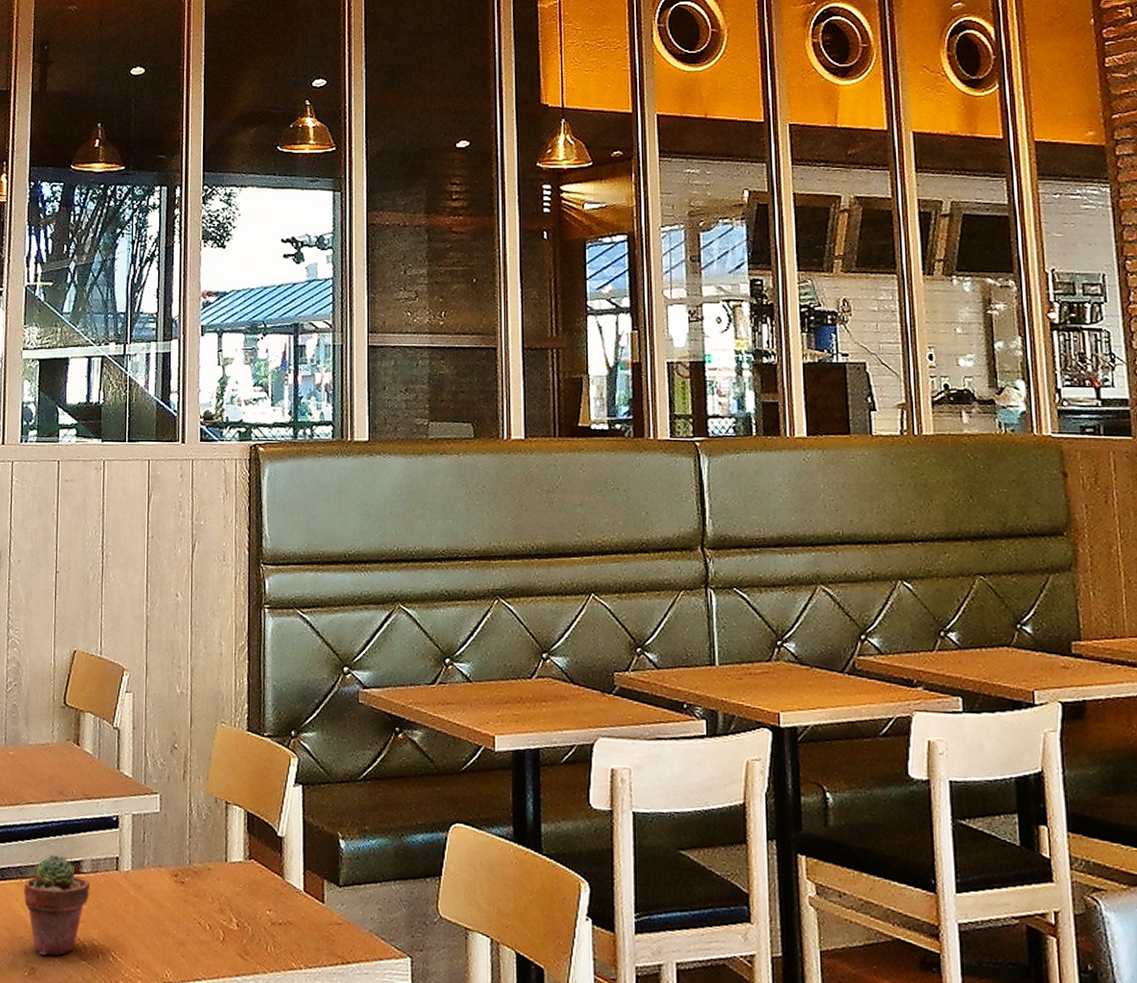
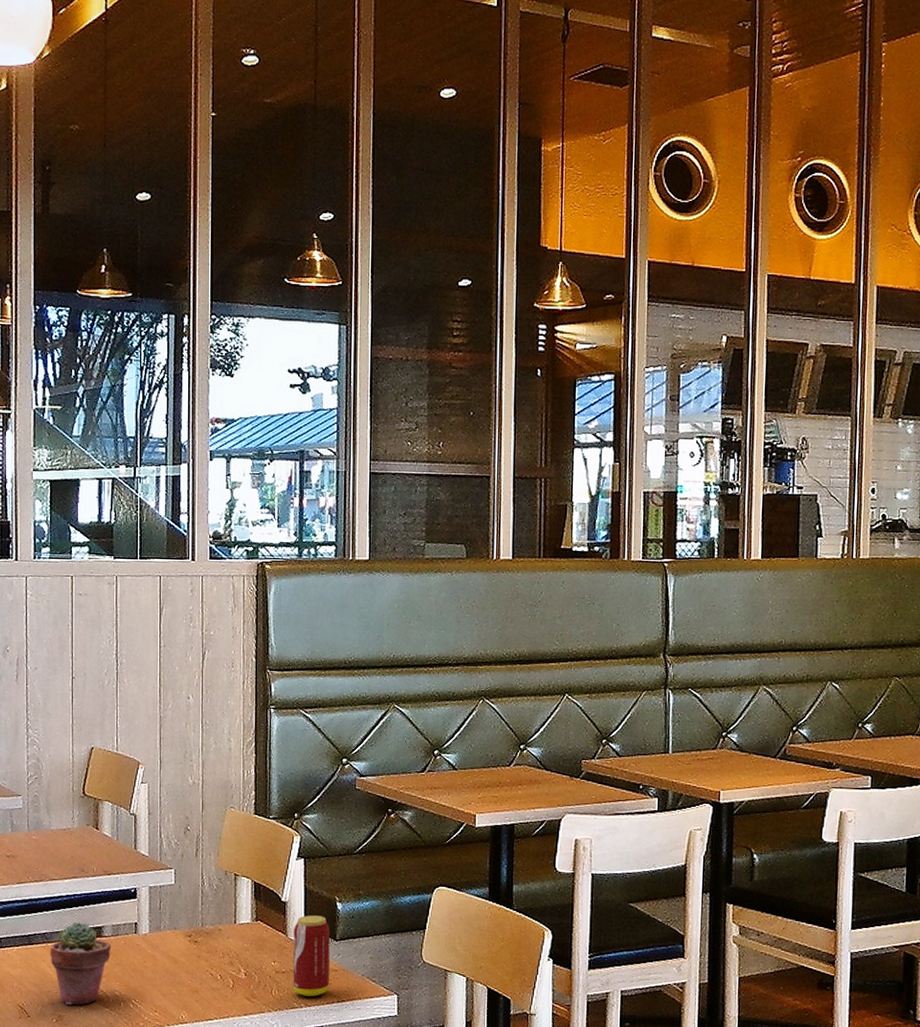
beverage can: none [291,854,332,956] -> present [293,915,330,996]

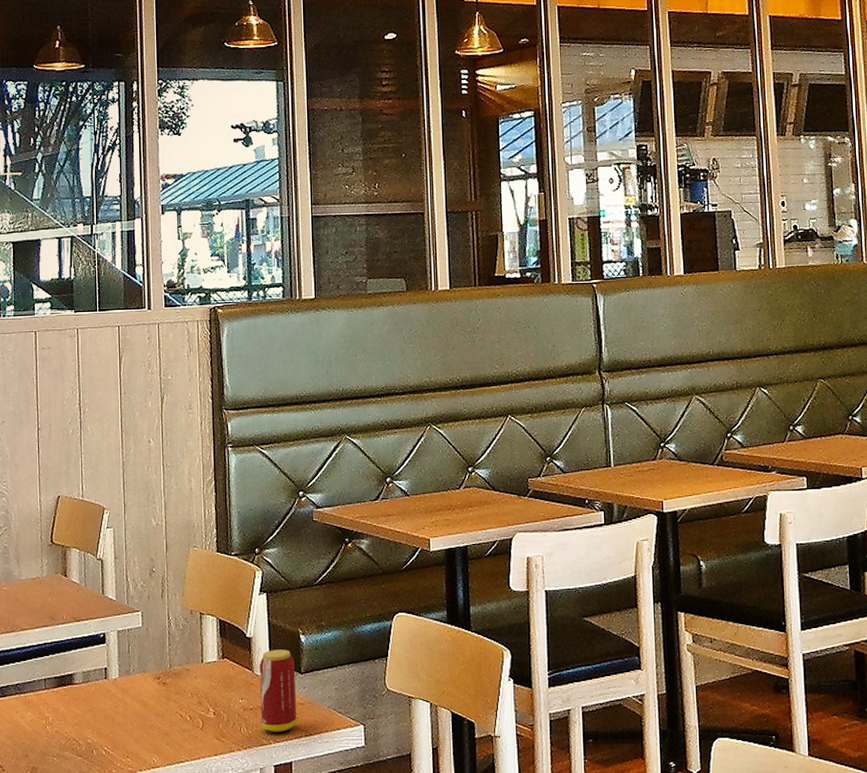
potted succulent: present [50,921,112,1005] -> none [23,670,83,756]

